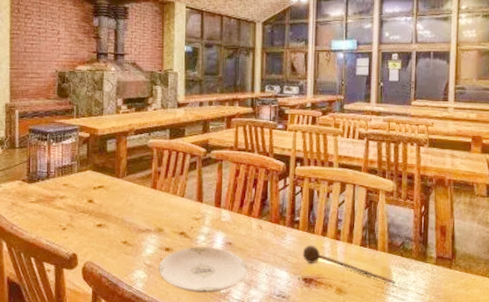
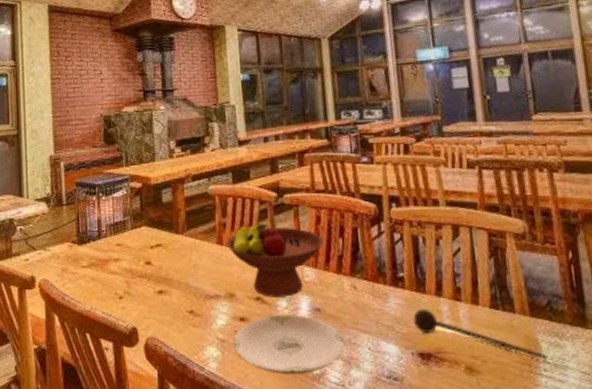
fruit bowl: none [159,173,241,233] -> present [226,223,325,297]

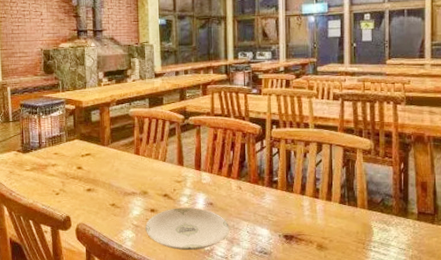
fruit bowl: present [226,223,325,297] -> none [142,139,219,195]
spoon: present [413,308,548,360] -> none [282,203,377,240]

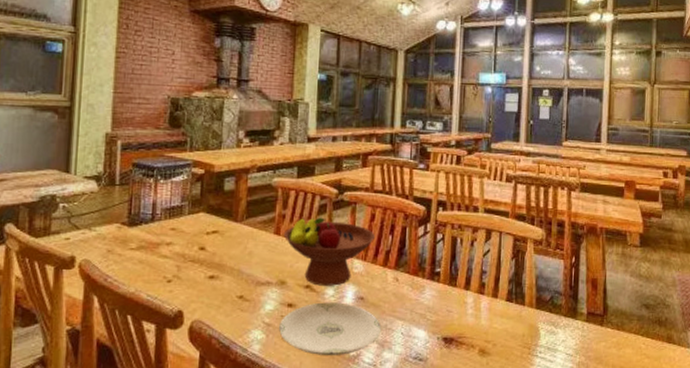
fruit bowl: none [142,139,219,195] -> present [283,217,376,286]

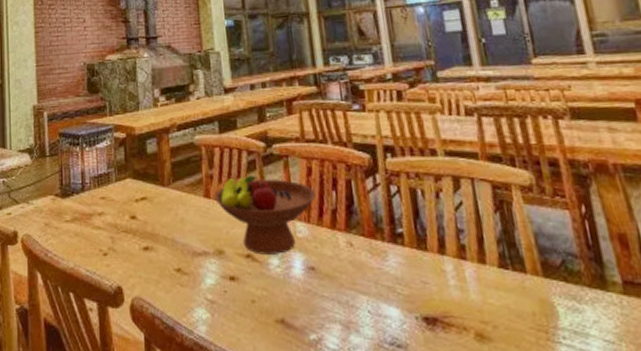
plate: present [279,302,381,355] -> none [224,274,342,339]

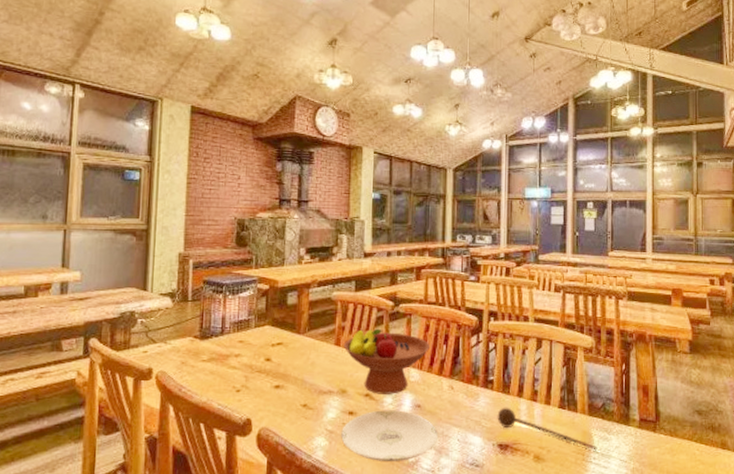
plate: none [224,274,342,339] -> present [341,410,438,461]
spoon: none [415,267,567,327] -> present [497,407,598,451]

